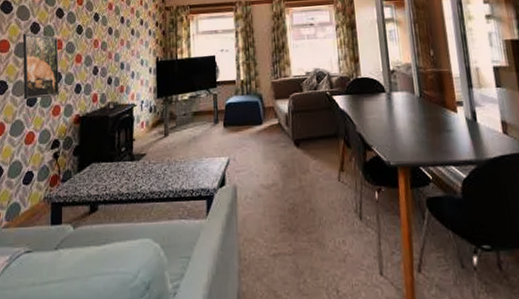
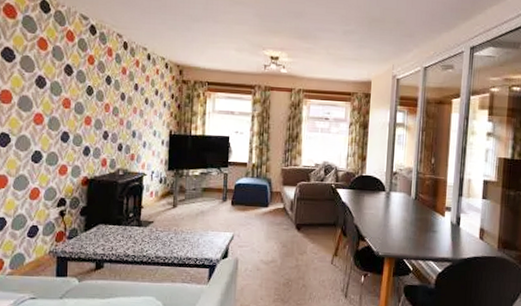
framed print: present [22,33,60,100] -> none [26,86,67,156]

